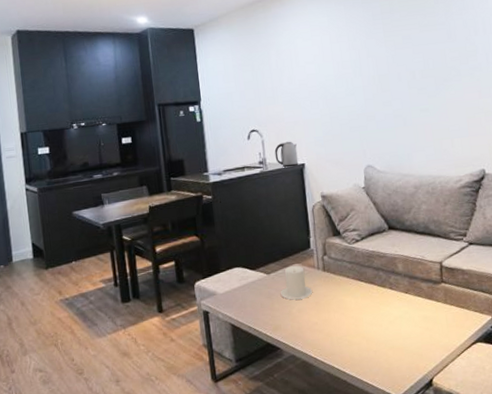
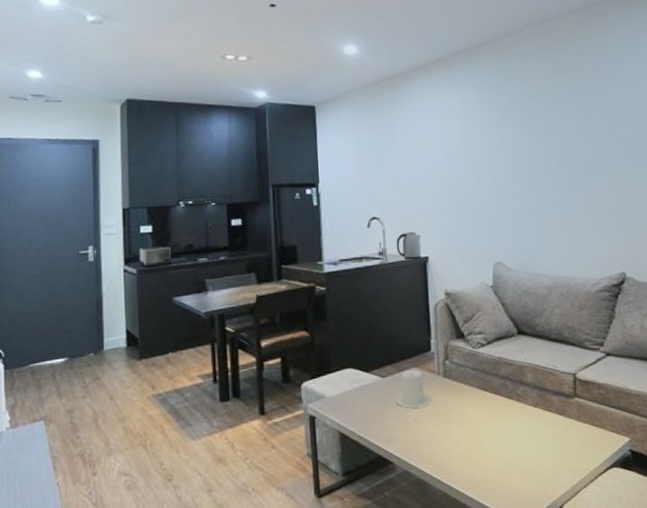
toaster: none [38,164,69,186] -> present [139,245,171,268]

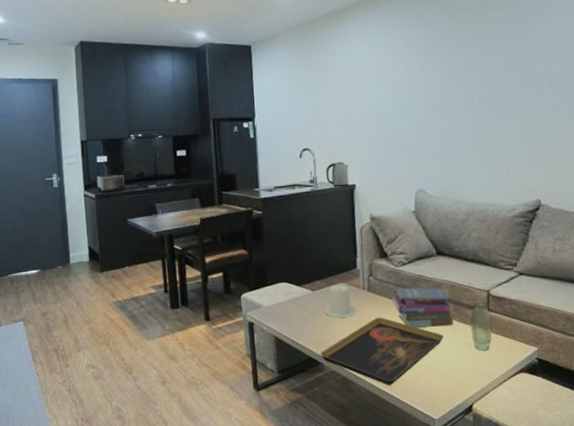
decorative tray: none [391,406,528,487] -> present [320,317,444,386]
books: none [471,371,538,418] -> present [392,287,453,328]
vase: none [556,388,581,443] -> present [470,303,493,351]

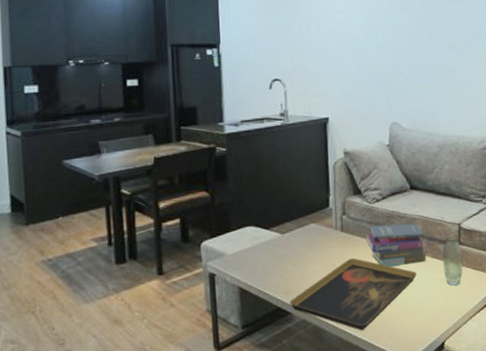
toaster: present [96,173,125,193] -> none [23,106,60,130]
candle: present [324,284,357,318] -> none [294,225,329,262]
kettle: present [326,161,349,188] -> none [297,93,322,121]

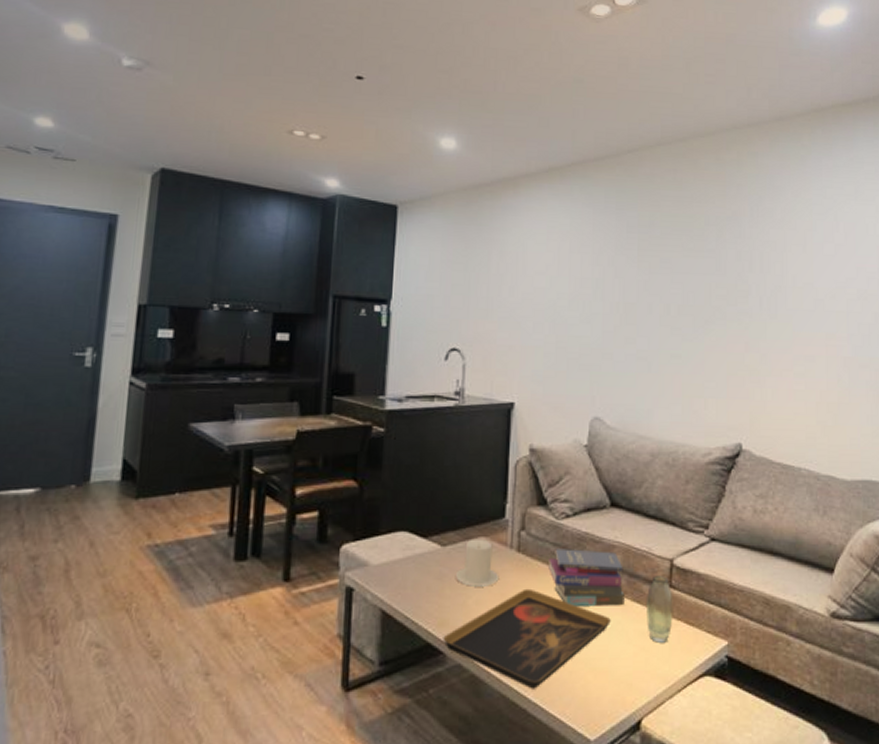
candle: none [294,225,329,262] -> present [455,538,500,587]

